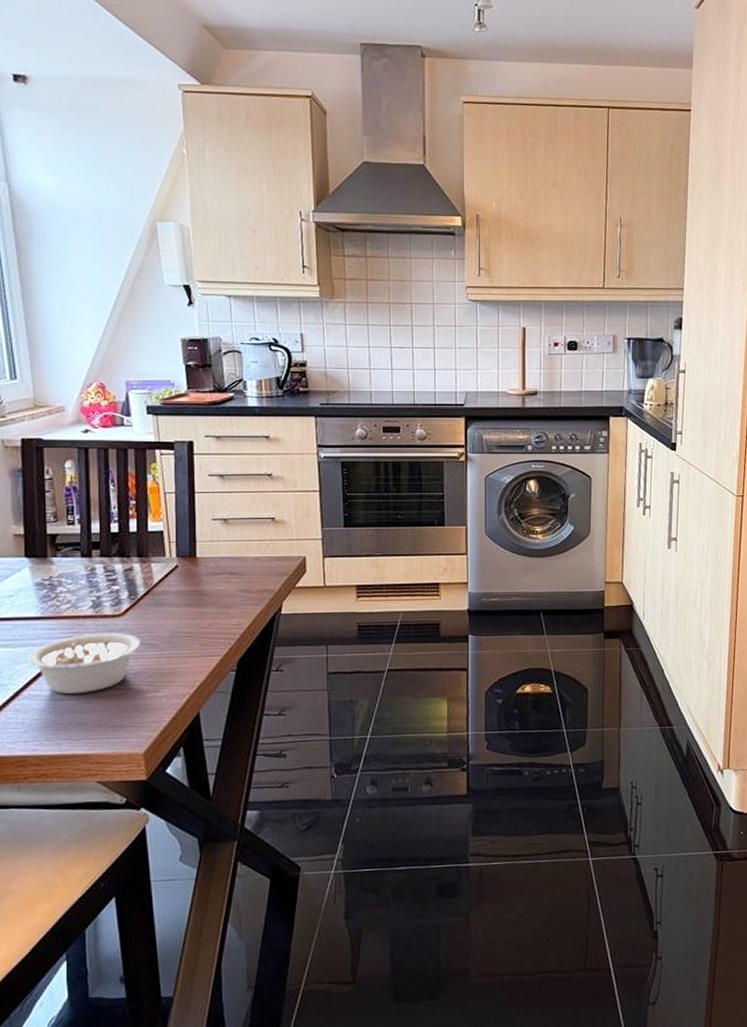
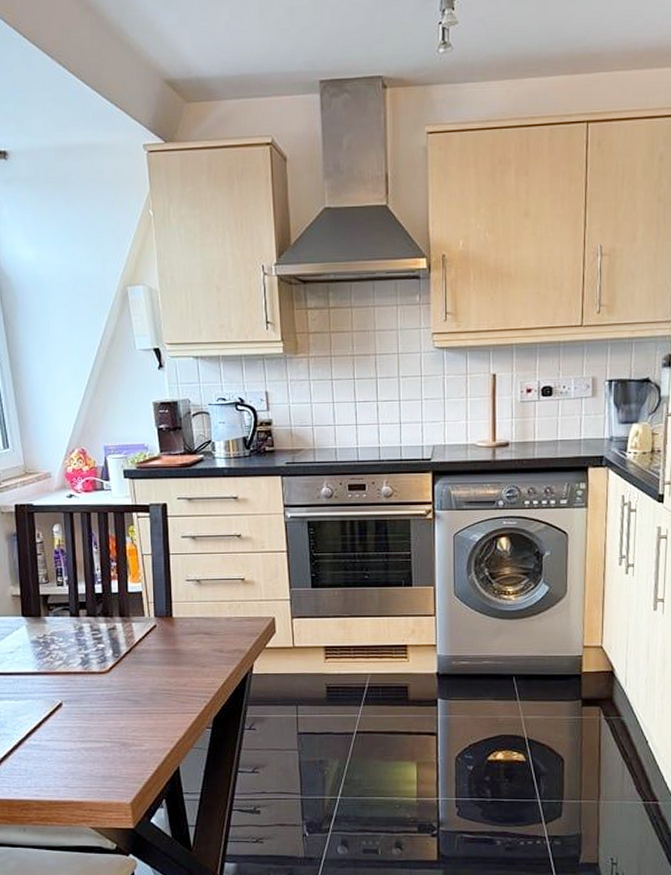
legume: present [27,632,140,694] -> none [27,688,125,745]

